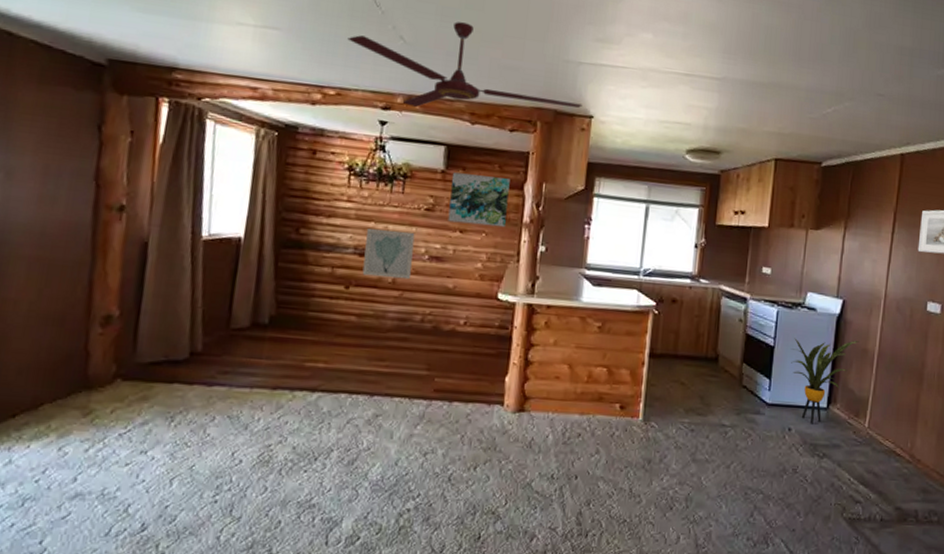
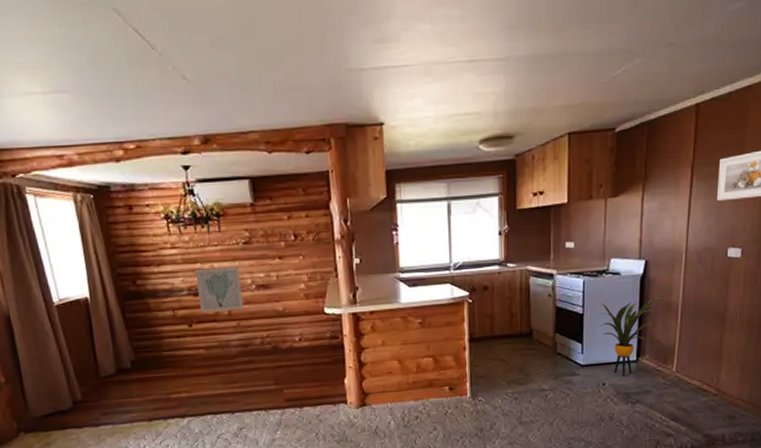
ceiling fan: present [347,21,583,108] -> none [133,49,371,146]
wall art: present [448,172,510,228] -> none [260,200,319,251]

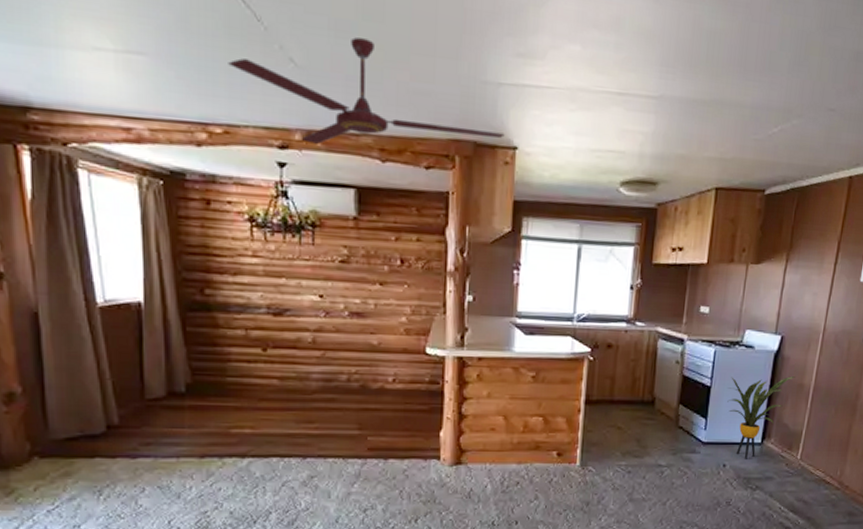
ceiling fan: none [133,49,371,146] -> present [228,37,505,144]
wall art: present [194,266,244,313] -> none [277,284,332,338]

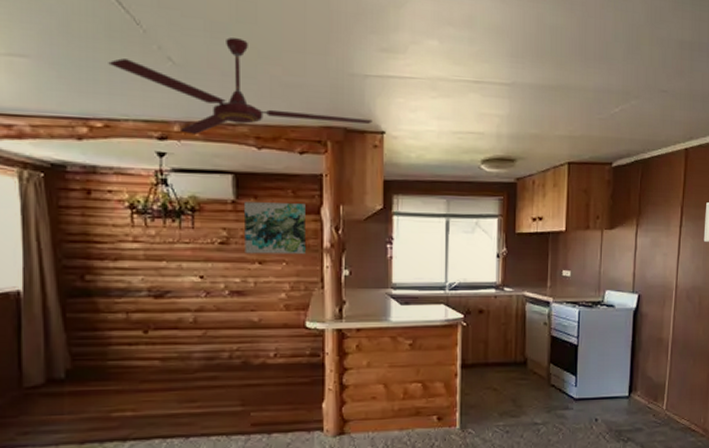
wall art: none [365,218,430,278] -> present [243,202,305,255]
house plant: present [727,376,796,459] -> none [593,332,655,413]

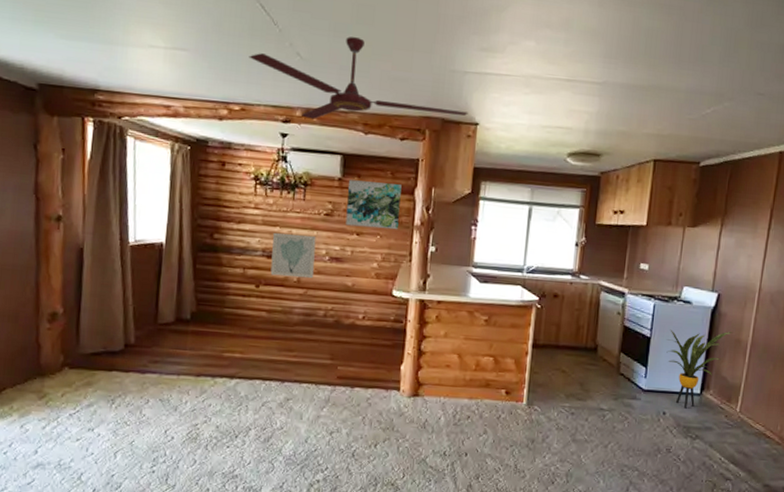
wall art: none [158,267,213,318] -> present [270,232,316,279]
house plant: none [593,332,655,413] -> present [666,329,733,409]

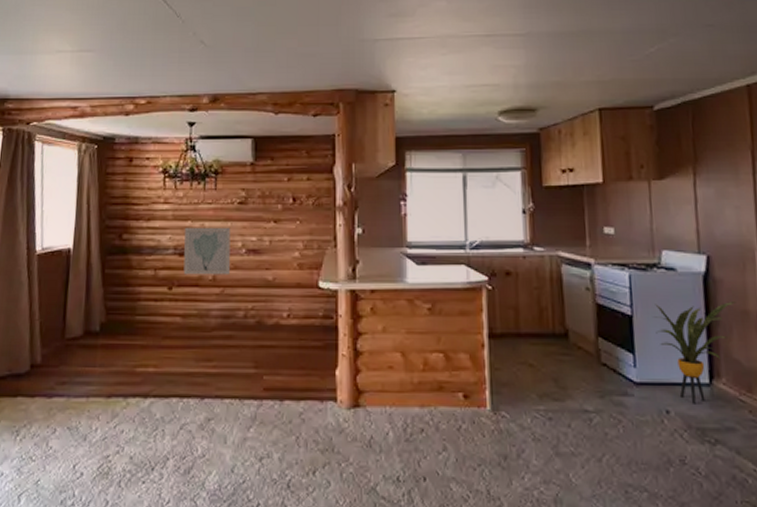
ceiling fan: present [249,36,468,119] -> none [153,19,383,104]
wall art: present [345,180,402,230] -> none [261,163,319,213]

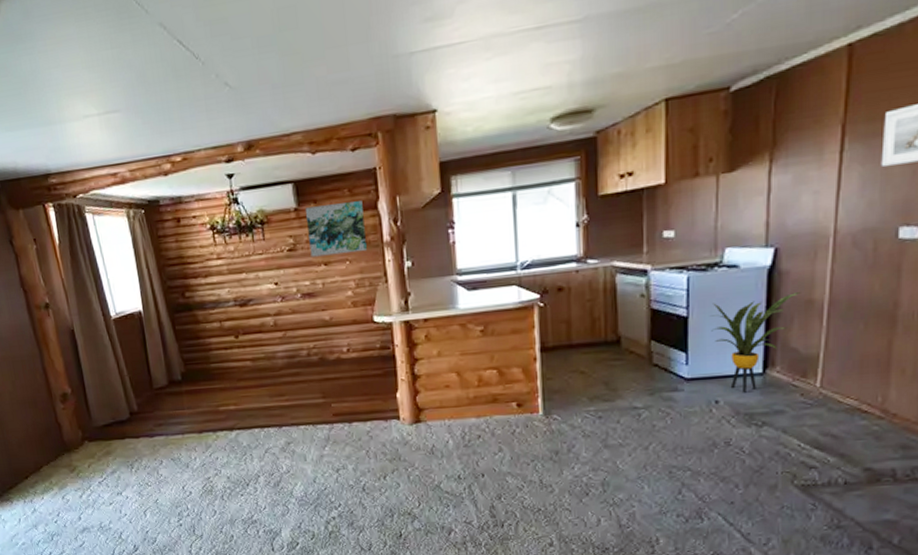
wall art: present [183,227,231,275] -> none [240,274,290,324]
wall art: none [261,163,319,213] -> present [305,201,367,257]

